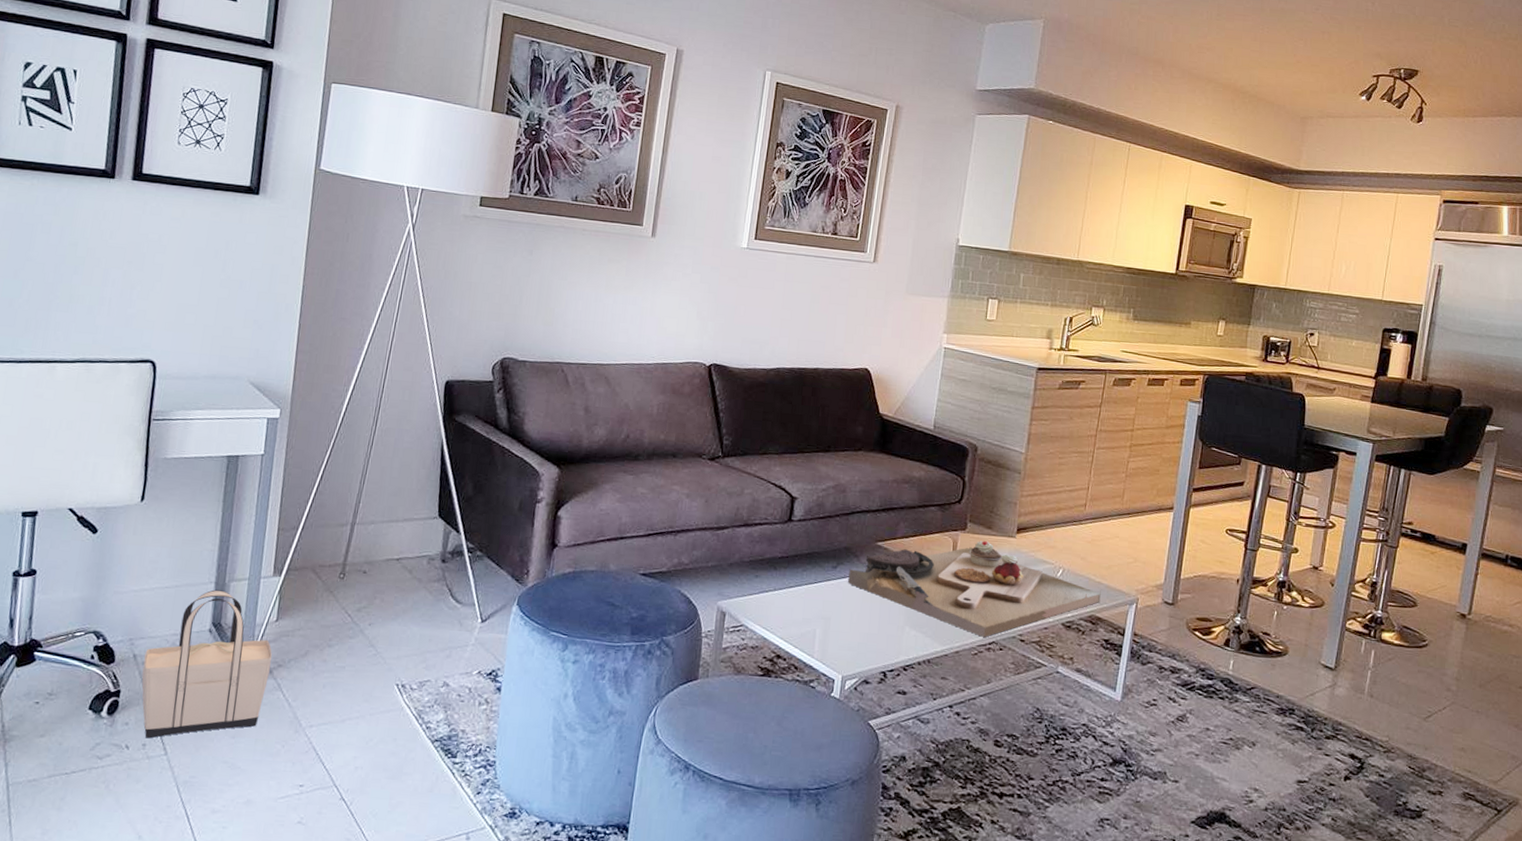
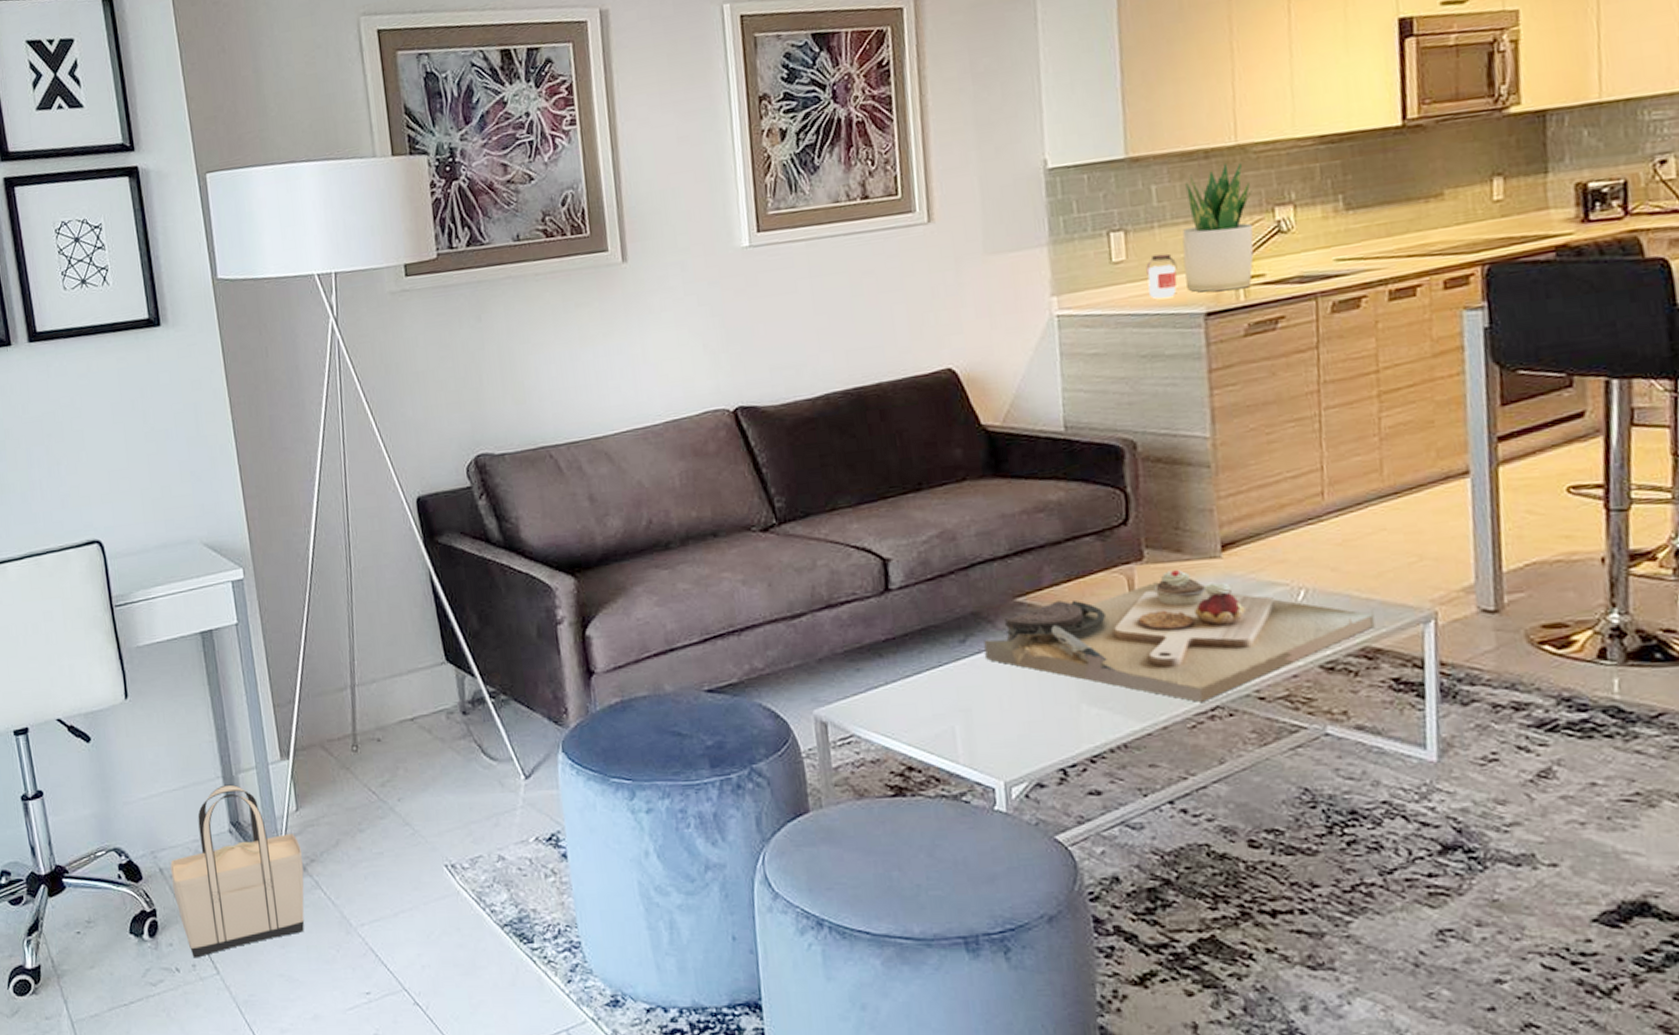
jar: none [1006,321,1027,353] -> present [1146,253,1178,299]
planter: none [1030,271,1082,357] -> present [1182,163,1254,292]

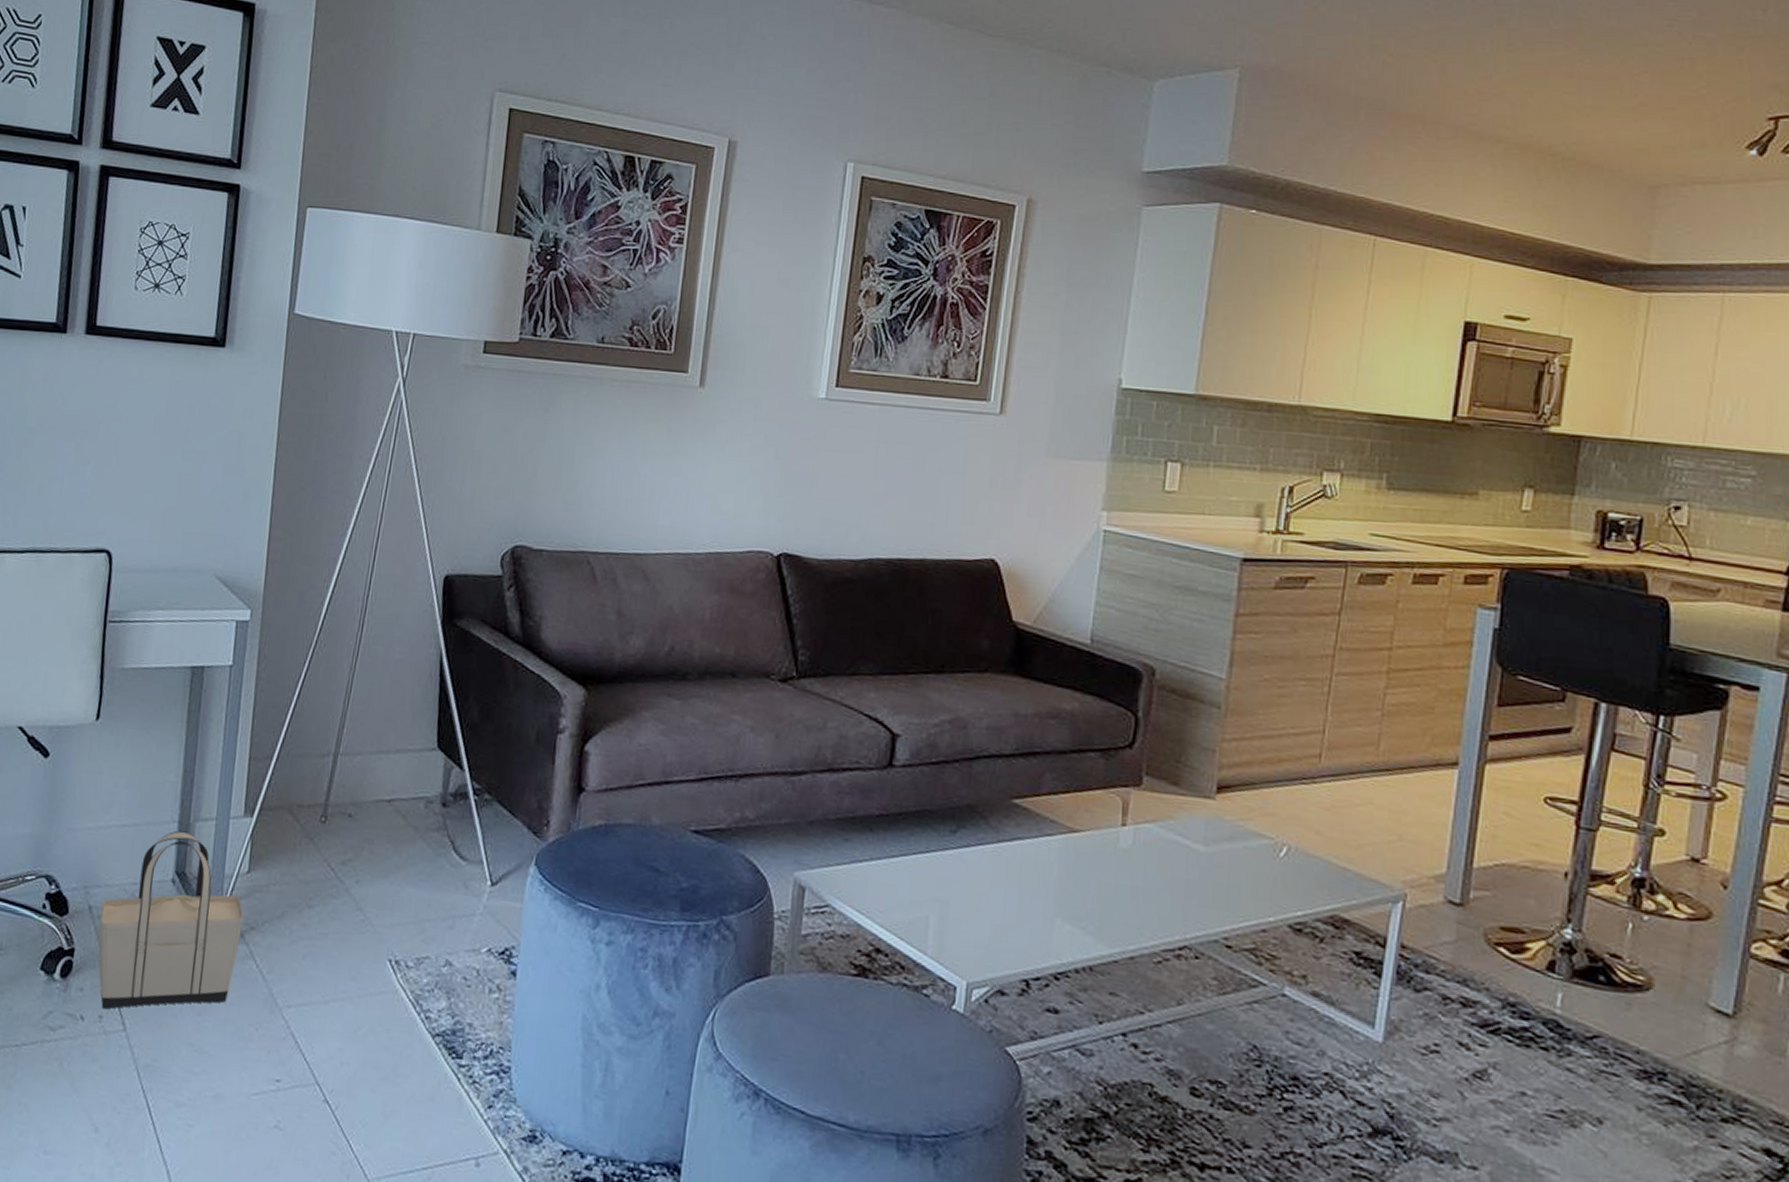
decorative tray: present [984,570,1375,702] -> none [973,802,1348,939]
jar: present [1146,253,1178,299] -> none [1194,492,1224,537]
planter: present [1182,163,1254,292] -> none [1230,421,1307,543]

